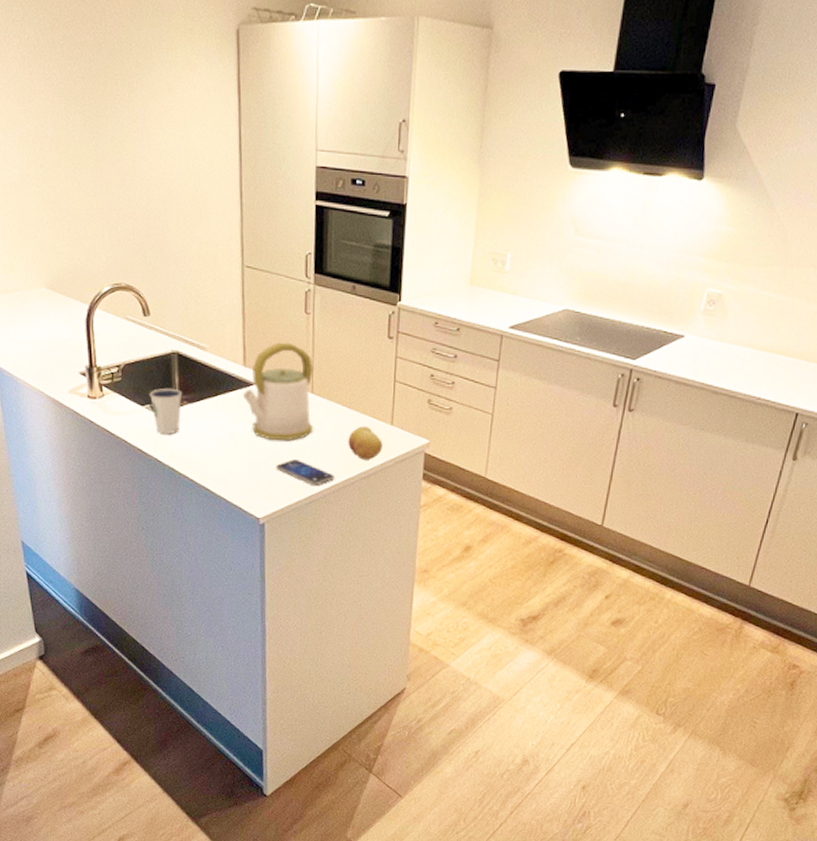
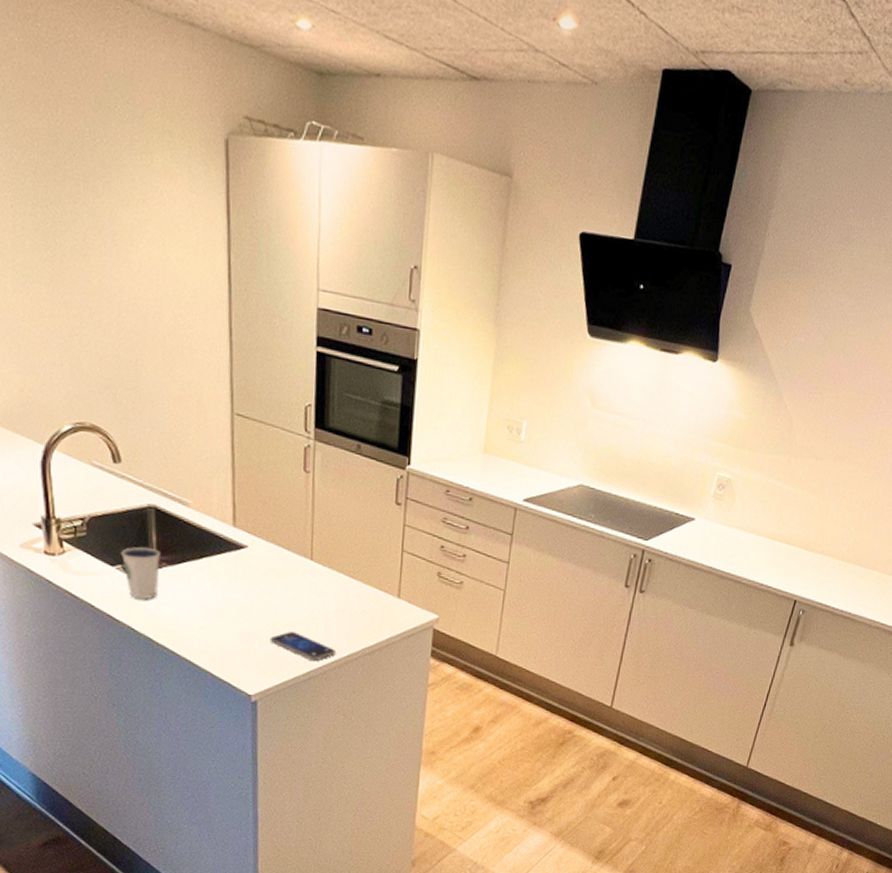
kettle: present [242,342,314,440] -> none [232,501,313,611]
fruit: present [348,425,383,460] -> none [351,597,389,635]

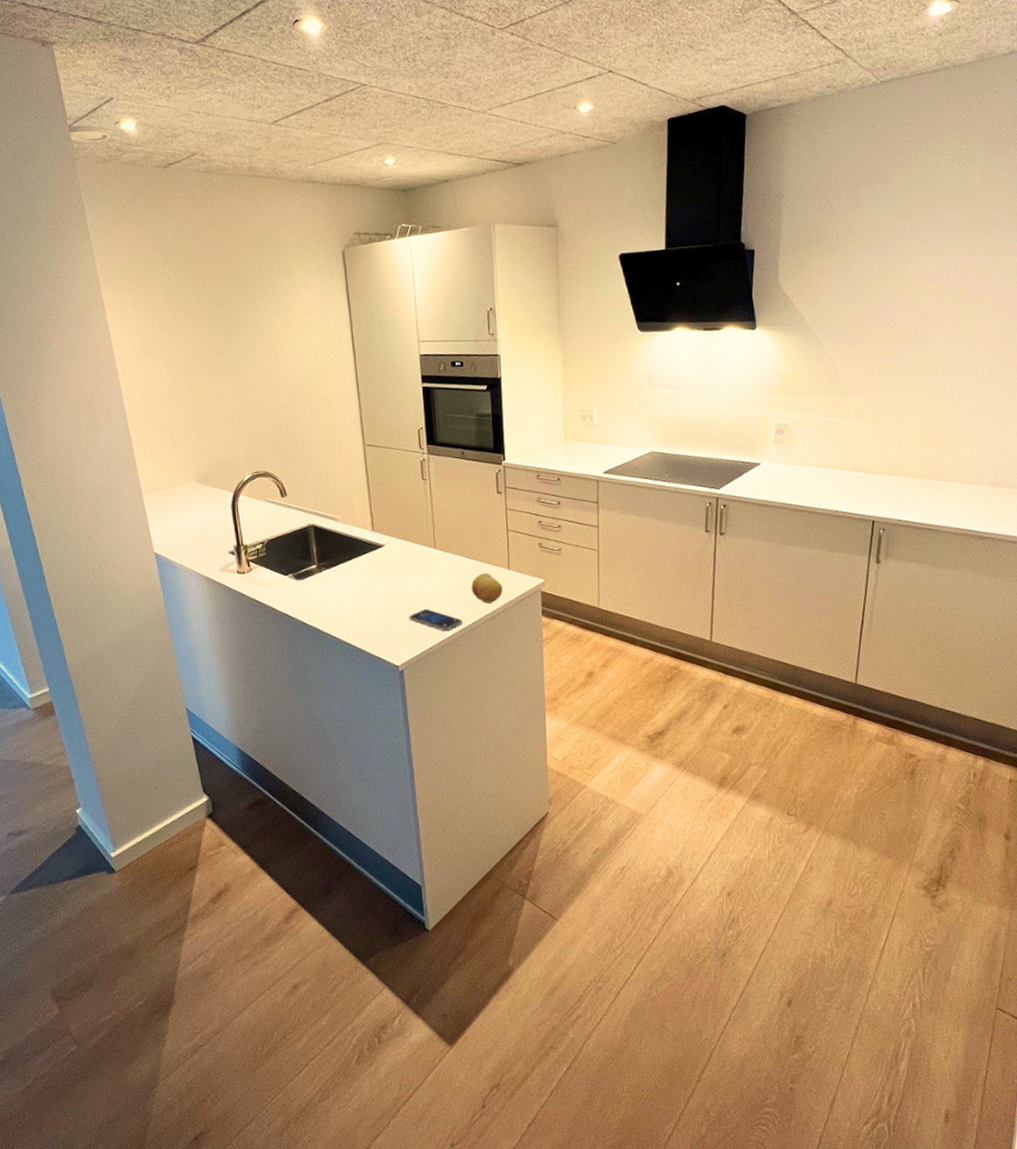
dixie cup: present [120,546,160,600] -> none [291,557,321,599]
fruit: none [351,597,389,635] -> present [471,572,503,603]

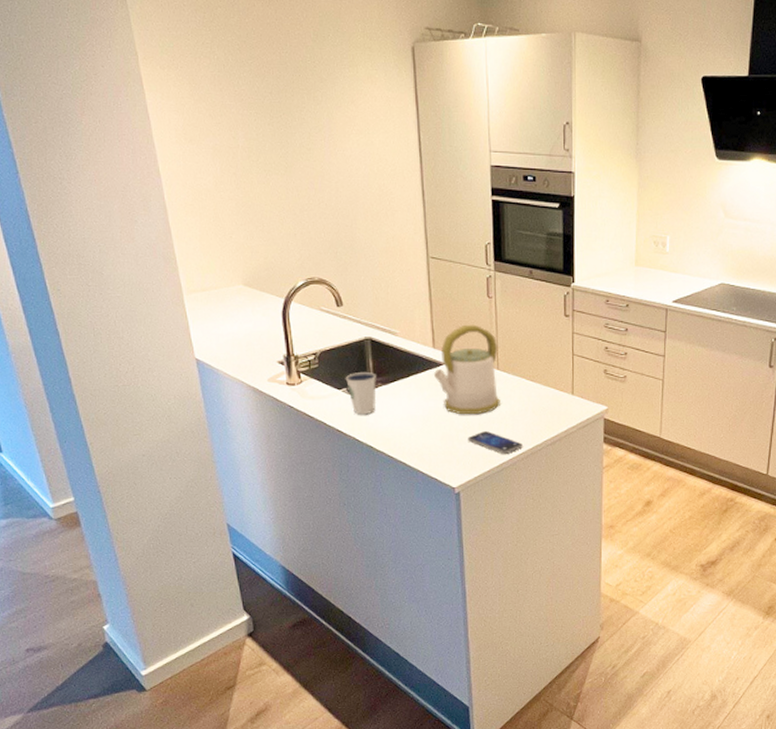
dixie cup: none [291,557,321,599] -> present [345,371,376,415]
kettle: none [373,506,439,594] -> present [433,324,500,414]
fruit: present [471,572,503,603] -> none [533,396,565,428]

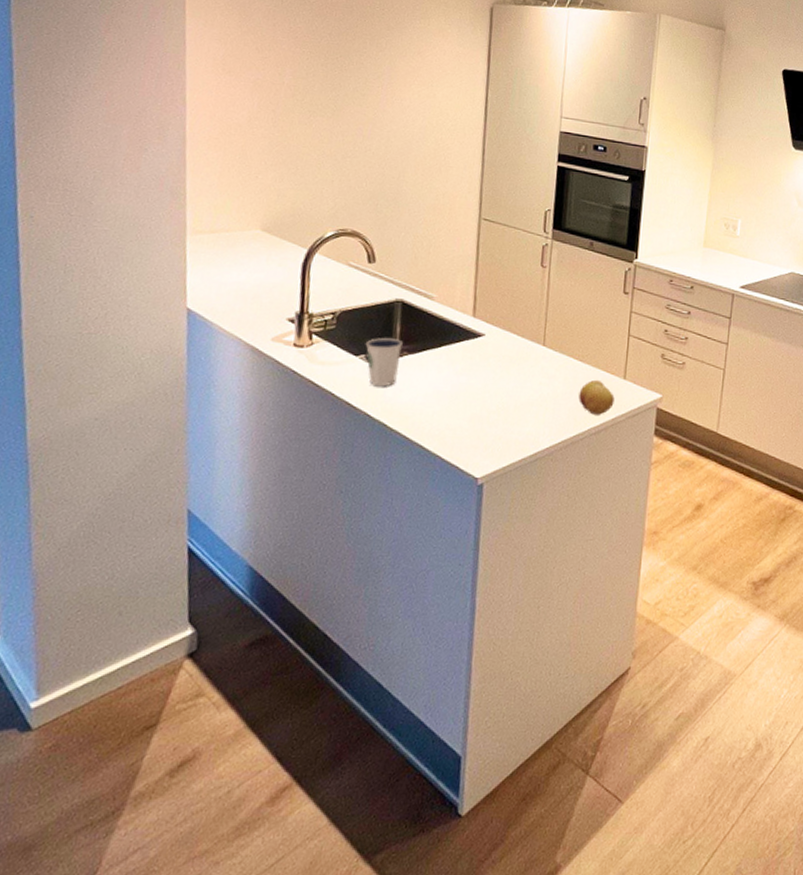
kettle: present [433,324,500,414] -> none [469,293,547,394]
smartphone: present [468,431,523,455] -> none [500,414,563,443]
fruit: none [533,396,565,428] -> present [578,379,615,415]

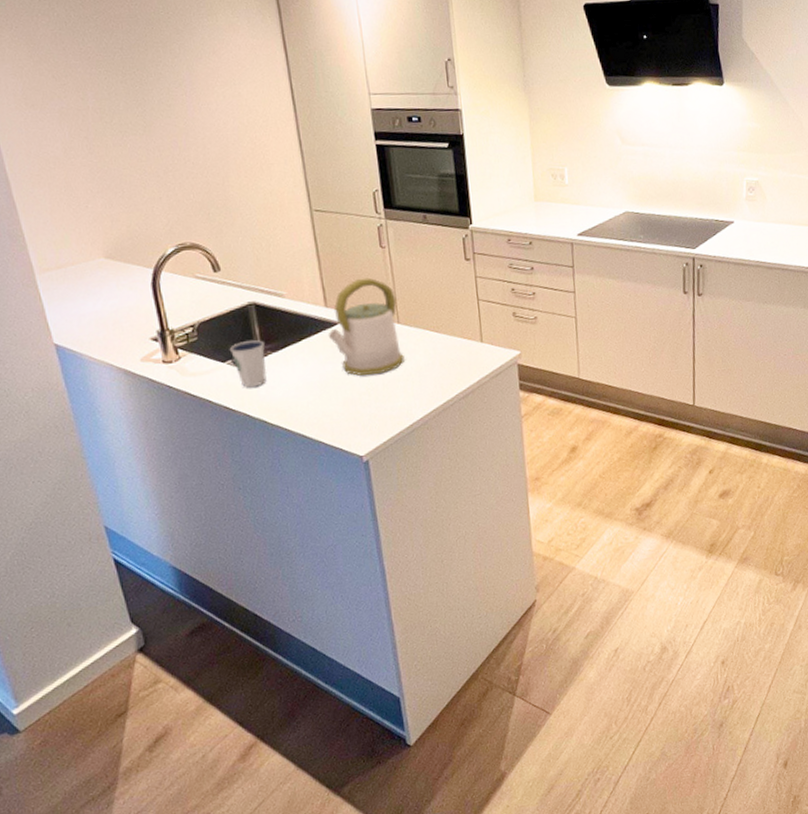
kettle: none [469,293,547,394] -> present [327,277,405,376]
fruit: present [578,379,615,415] -> none [441,347,476,381]

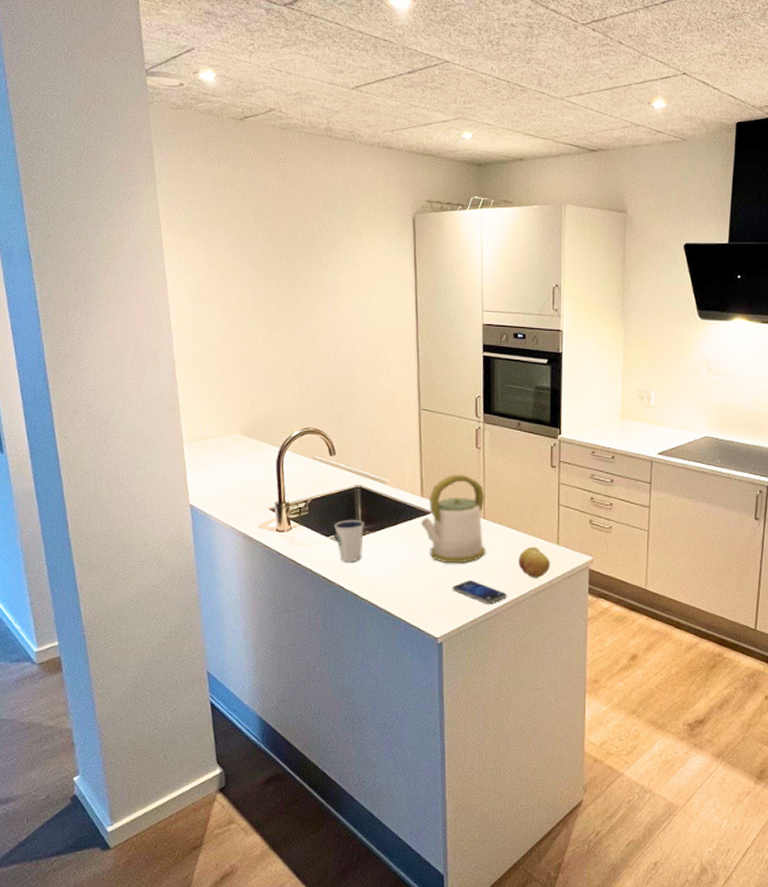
smartphone: none [372,391,433,415] -> present [452,580,507,605]
fruit: none [441,347,476,381] -> present [518,546,550,578]

